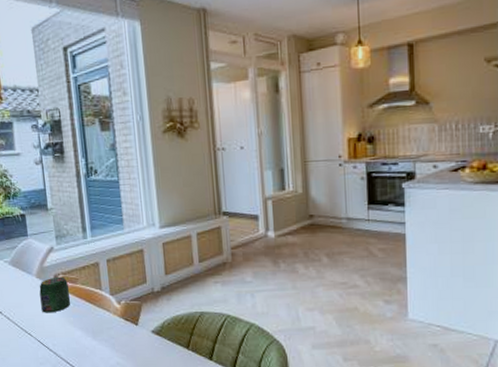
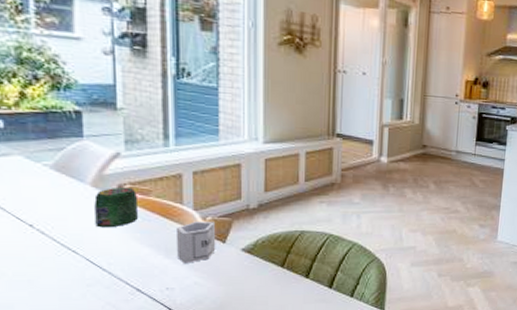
cup: none [98,305,131,345] -> present [175,222,216,263]

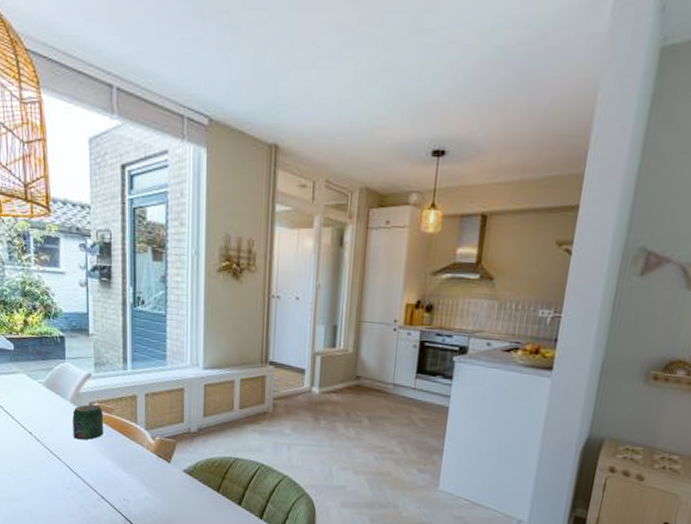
cup: present [175,222,216,263] -> none [131,440,163,479]

